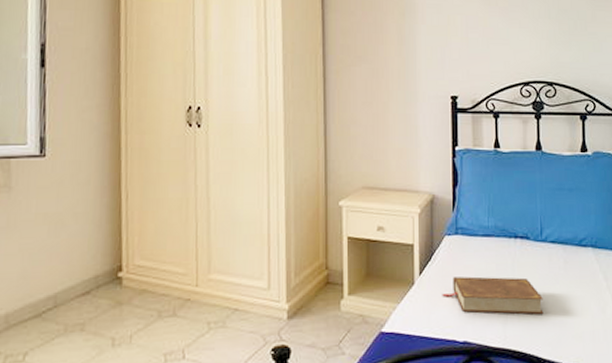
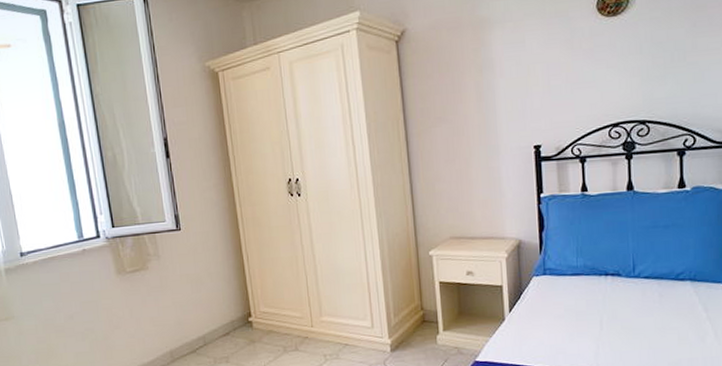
book: present [442,276,544,315] -> none [532,311,637,345]

